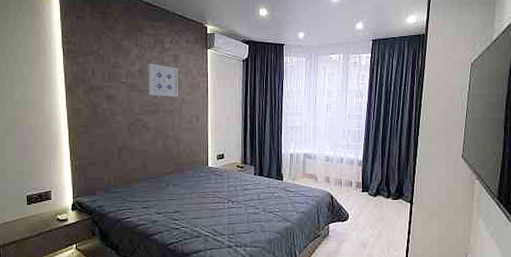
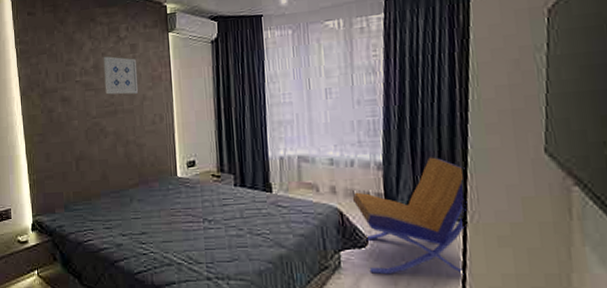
lounge chair: none [340,158,415,240] -> present [352,157,467,275]

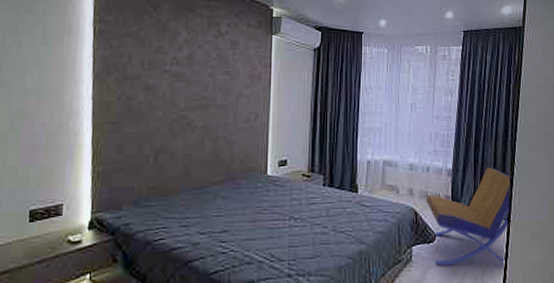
wall art: present [103,56,139,95] -> none [197,48,236,90]

